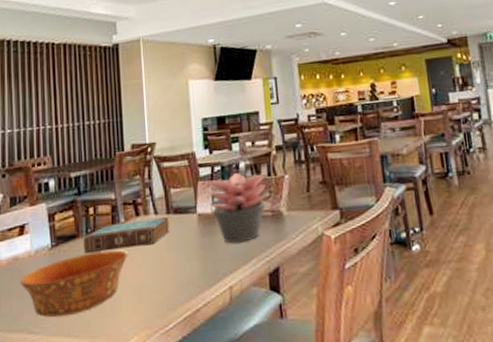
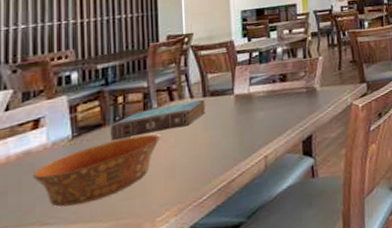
succulent plant: present [208,172,267,244] -> none [246,56,302,119]

